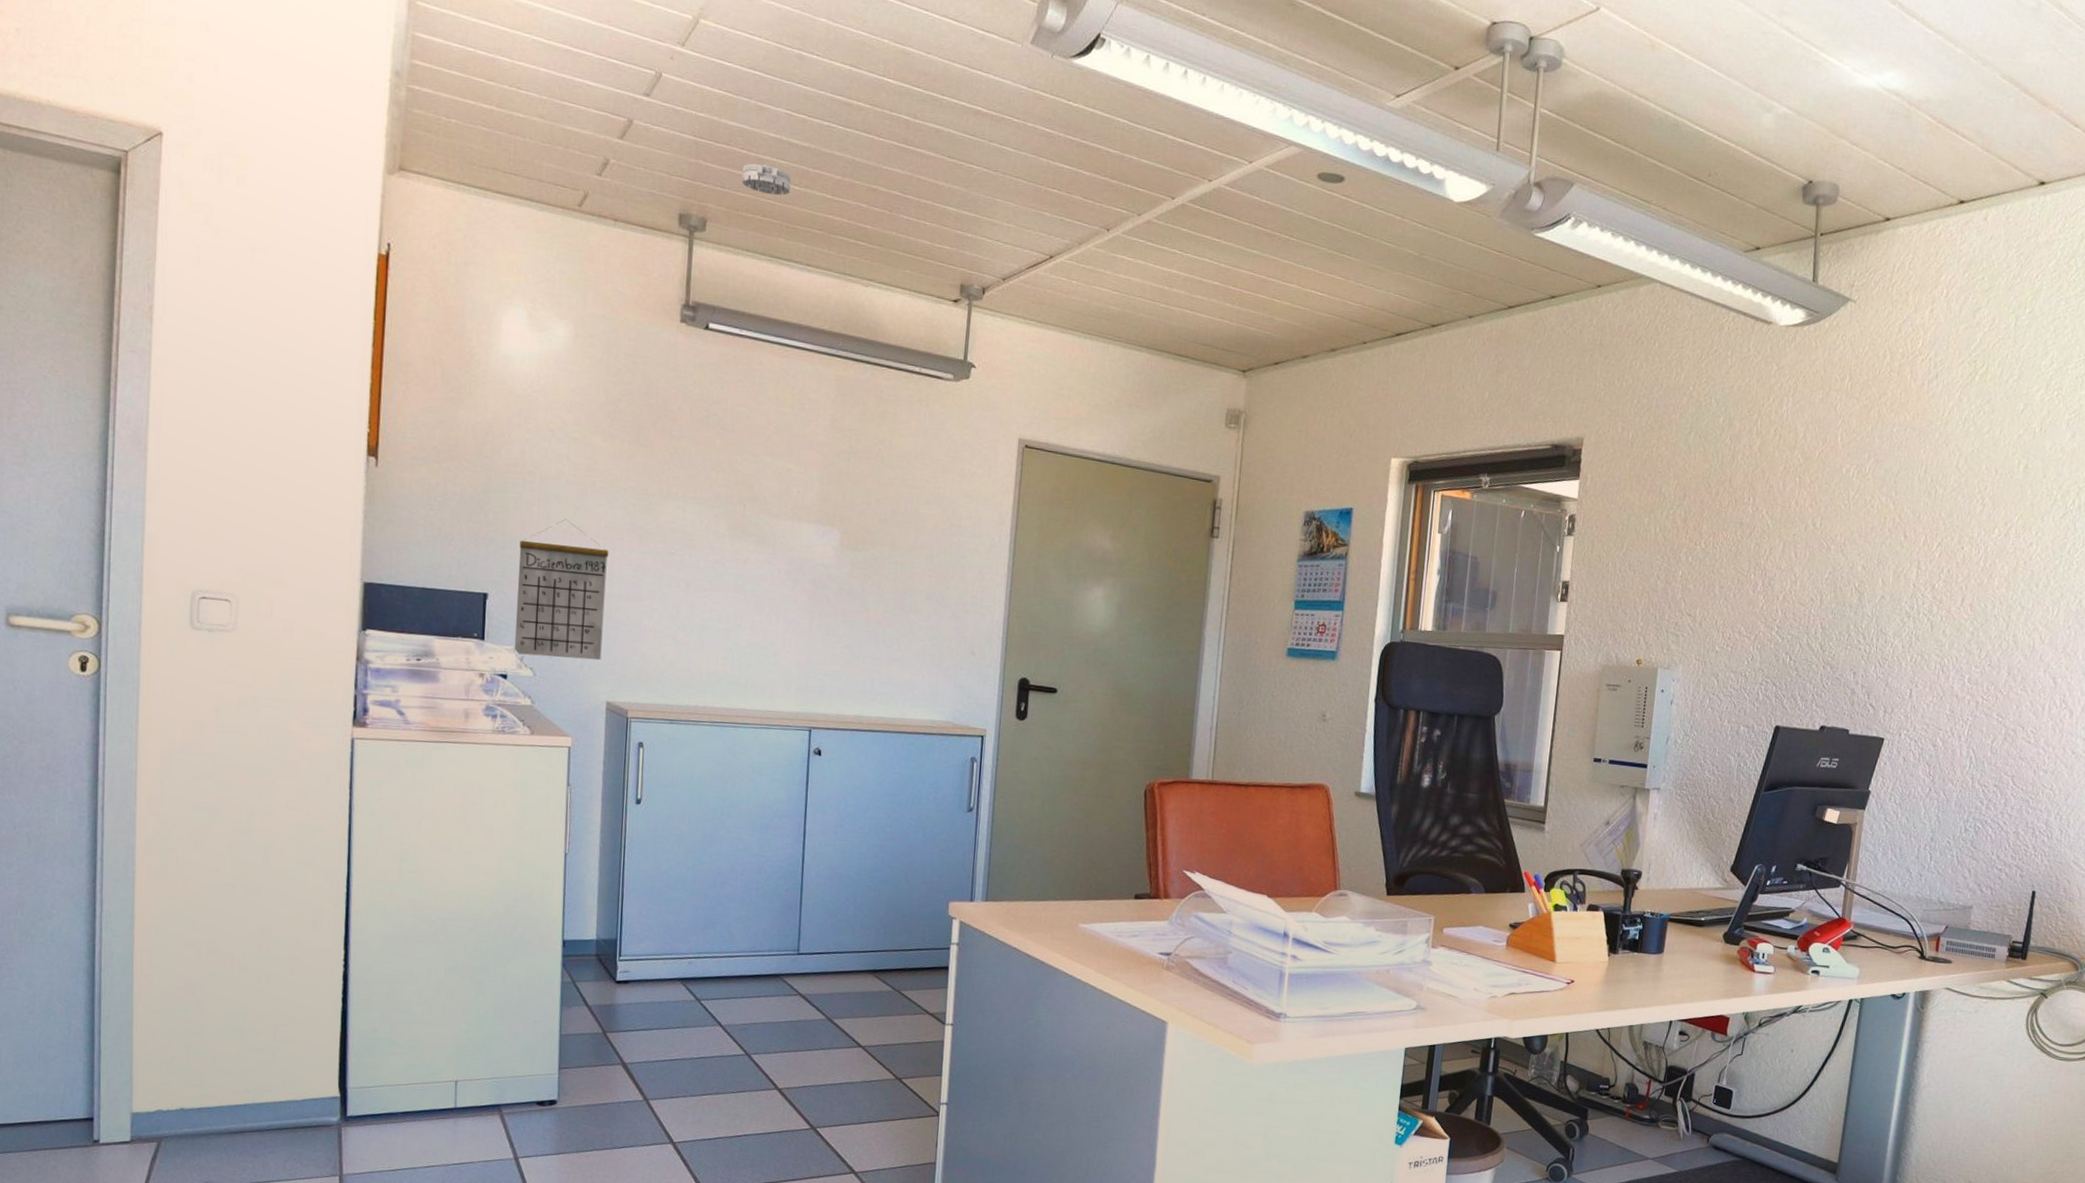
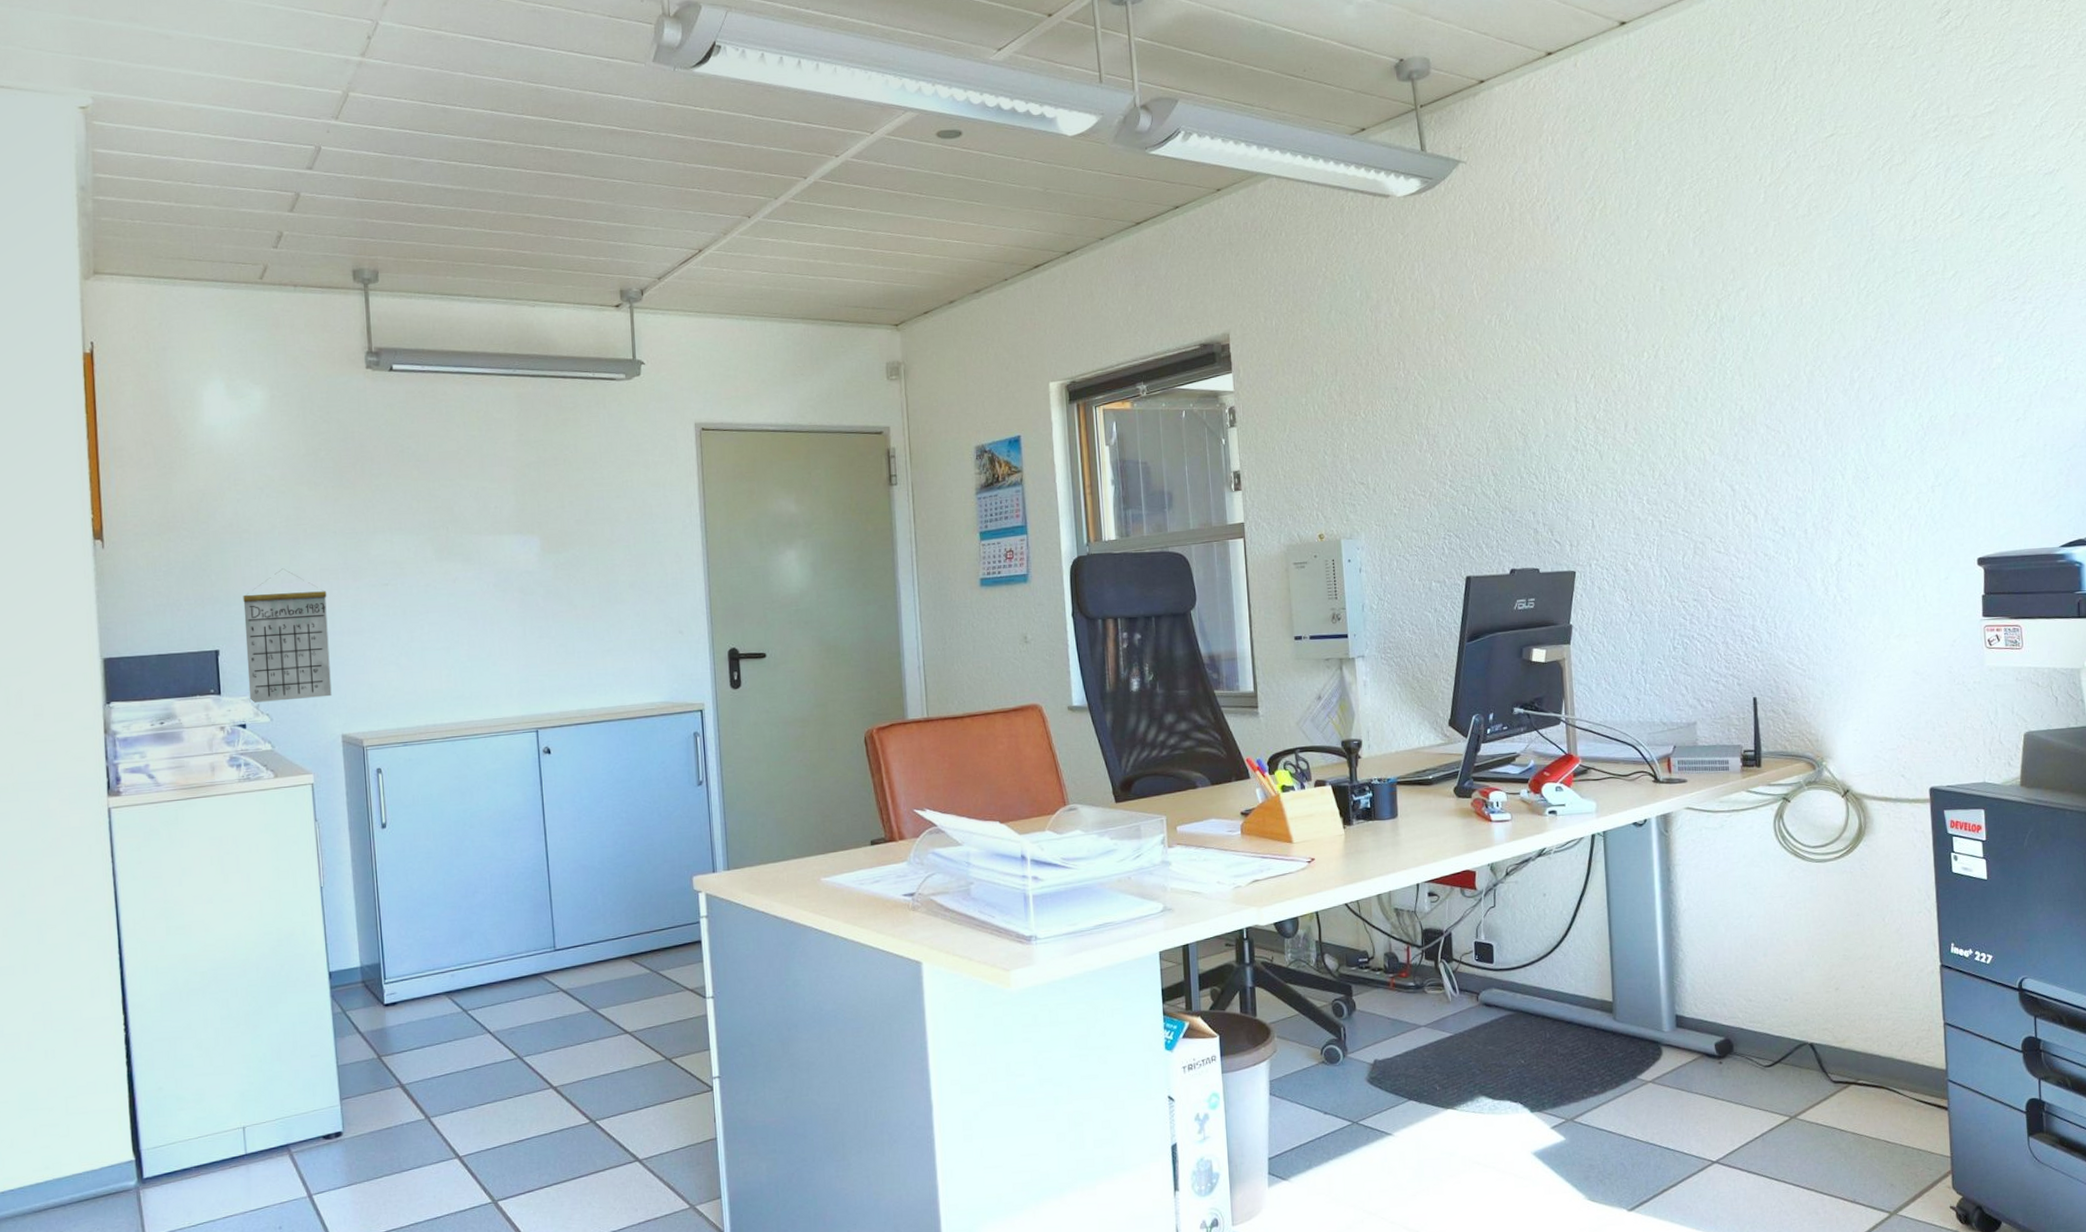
smoke detector: present [742,163,791,196] -> none [404,212,451,239]

